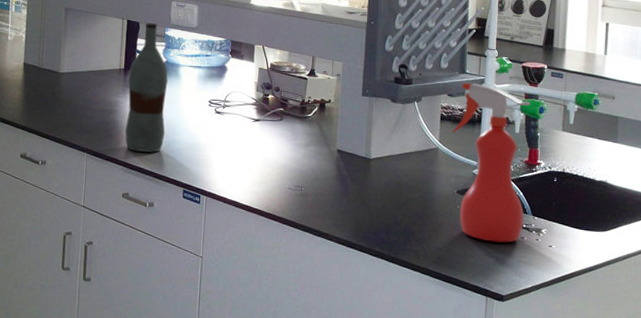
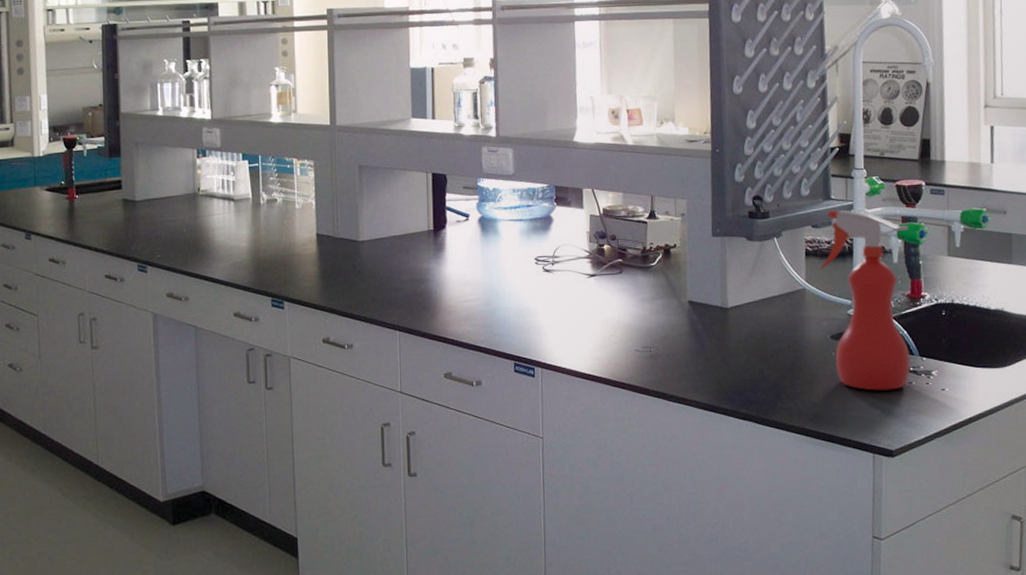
bottle: present [125,23,168,153] -> none [439,174,488,324]

